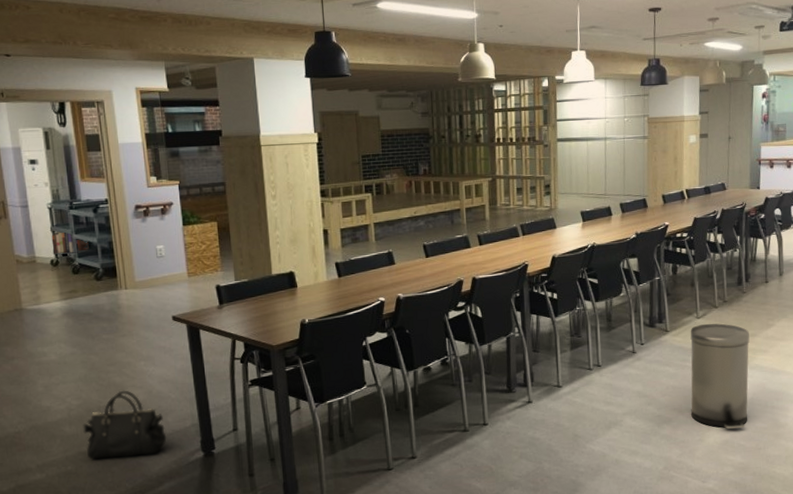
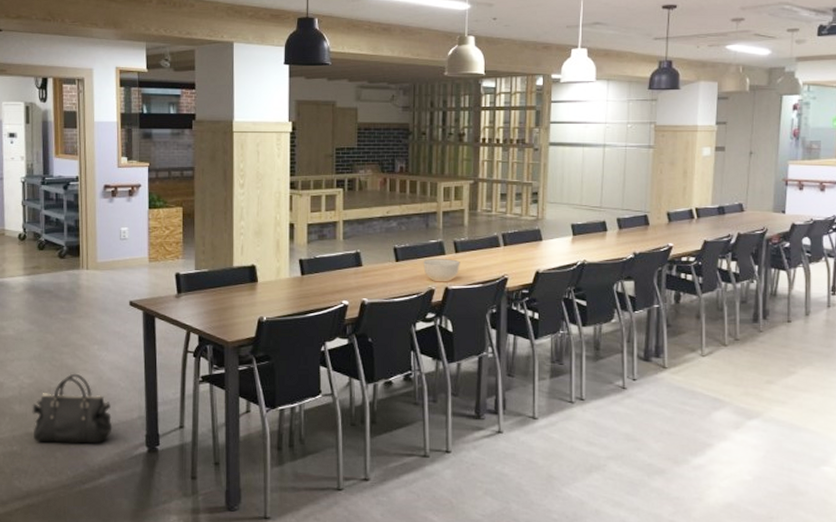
books: present [51,230,89,254] -> none [21,205,56,229]
bowl: none [451,251,485,274] -> present [423,259,460,282]
pedal bin: present [690,323,750,429] -> none [689,363,765,491]

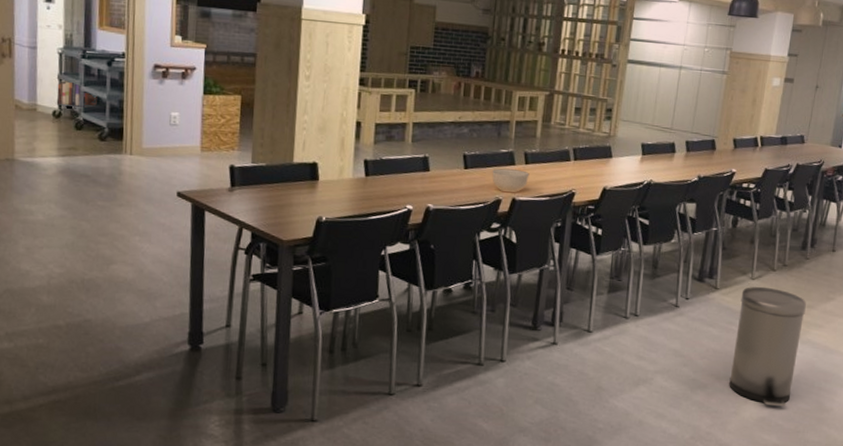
books: none [21,205,56,229] -> present [57,80,97,108]
shoulder bag: present [32,373,113,445] -> none [62,264,152,340]
pedal bin: none [689,363,765,491] -> present [729,286,806,407]

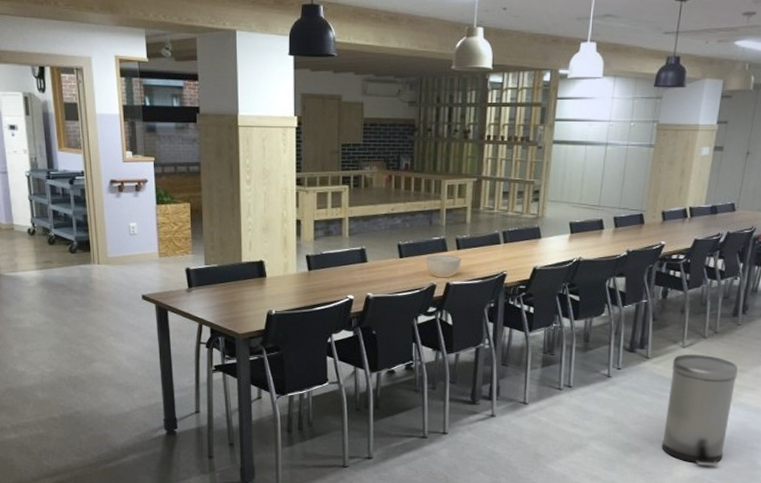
books: present [57,80,97,108] -> none [29,200,65,224]

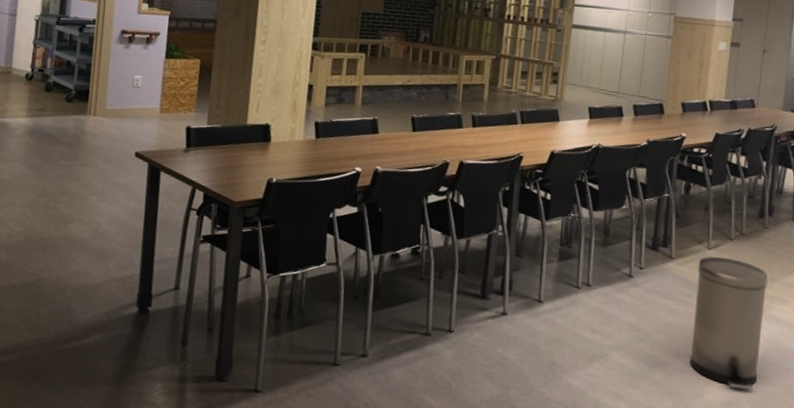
books: none [29,200,65,224] -> present [31,45,68,71]
bowl: present [426,255,462,278] -> none [439,131,477,156]

